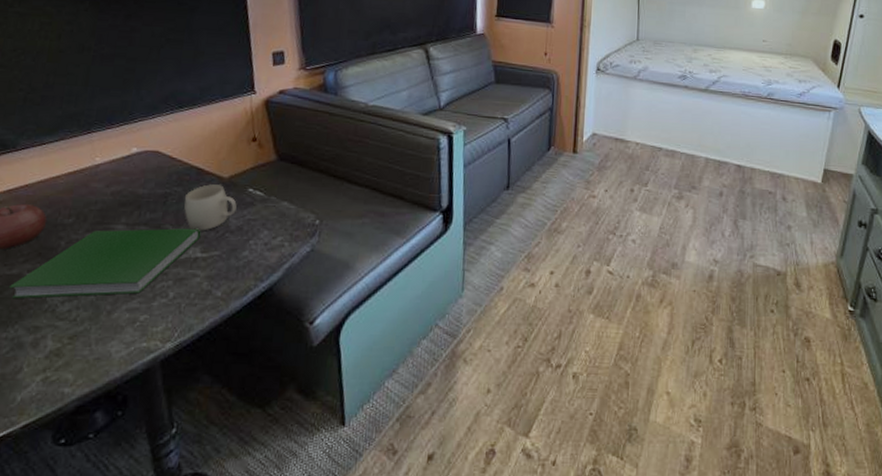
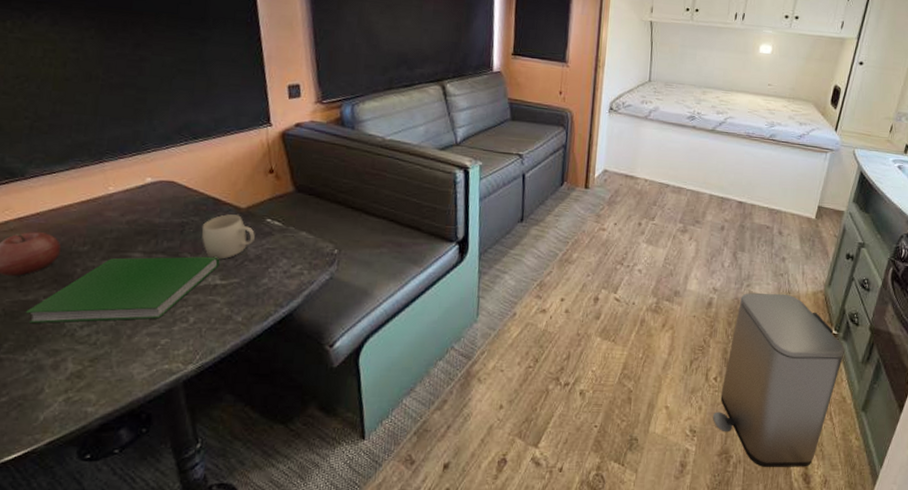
pedal bin: none [719,265,863,464] -> present [712,293,845,467]

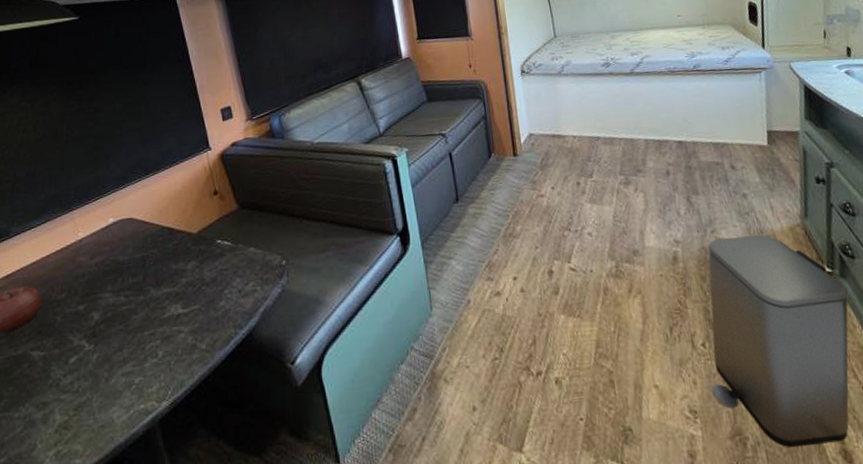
hardcover book: present [25,256,220,324] -> none [16,285,180,379]
mug: present [201,214,255,260] -> none [160,239,208,288]

